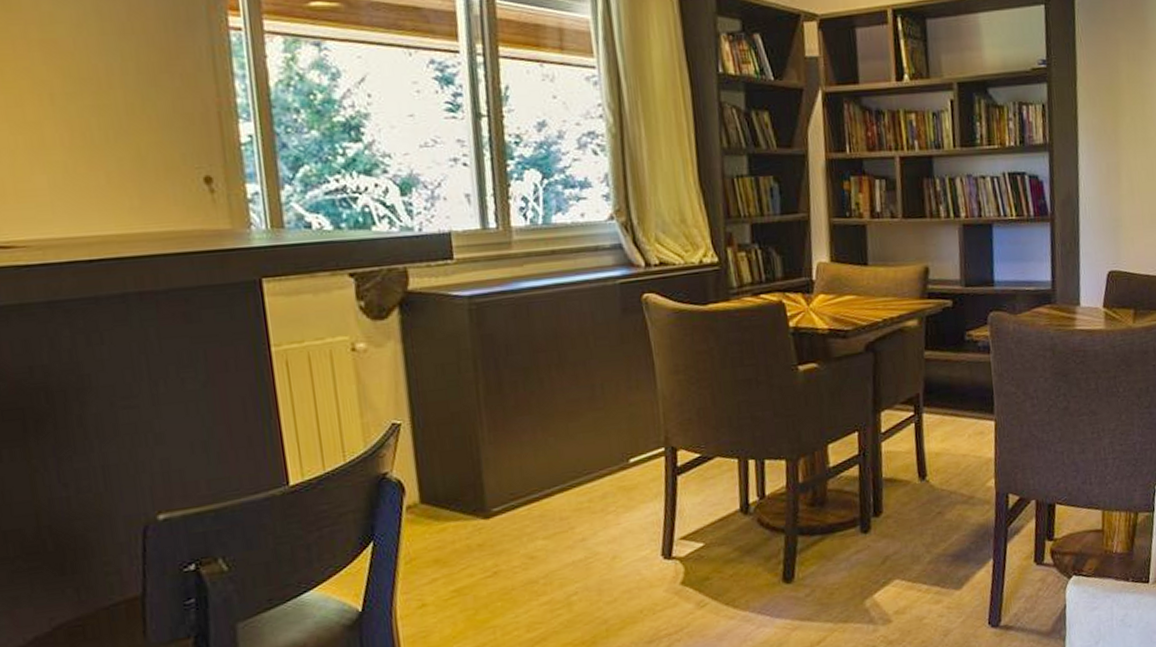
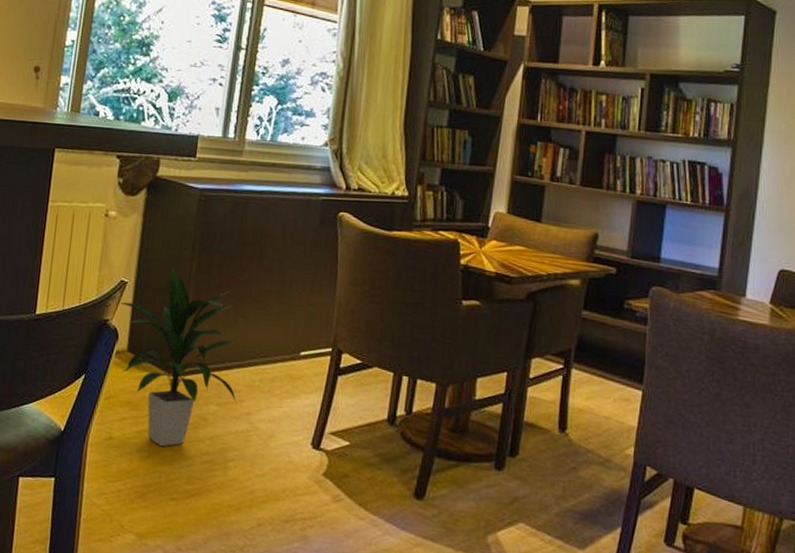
indoor plant: none [395,394,565,600] -> present [118,267,239,447]

